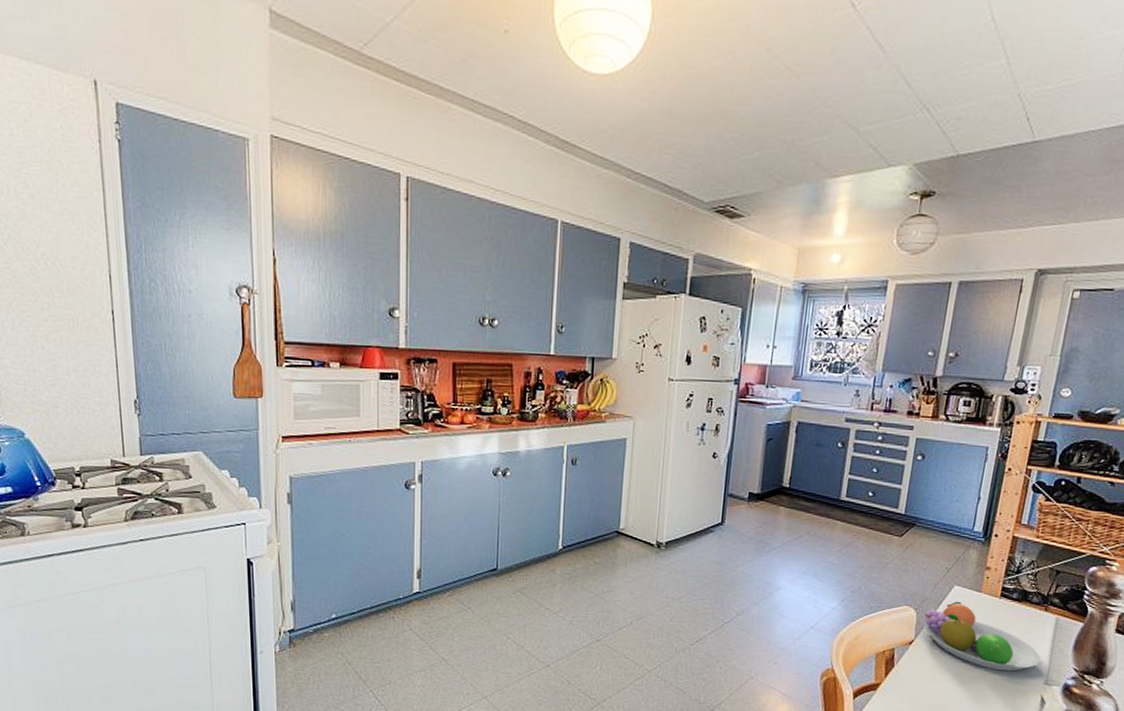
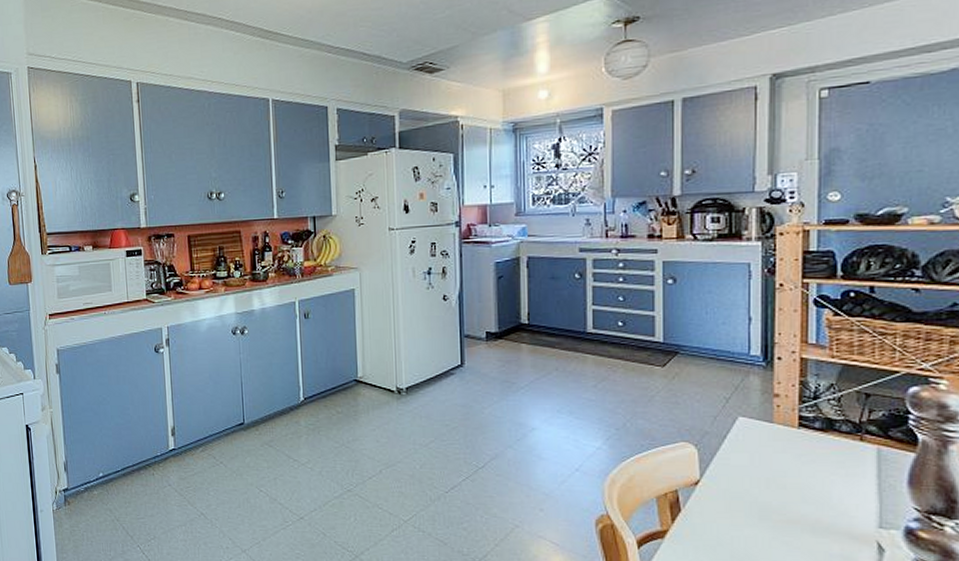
fruit bowl: present [923,601,1041,672] -> none [708,434,867,513]

